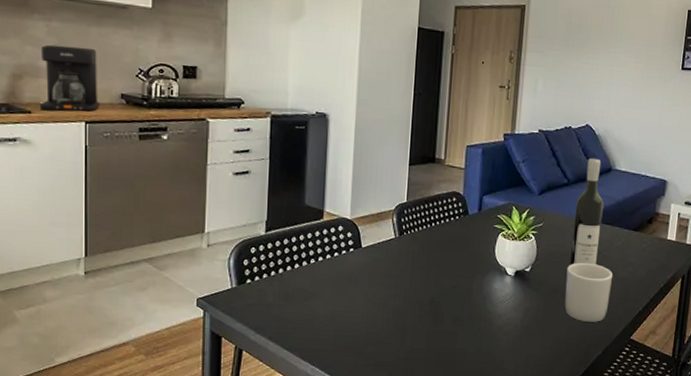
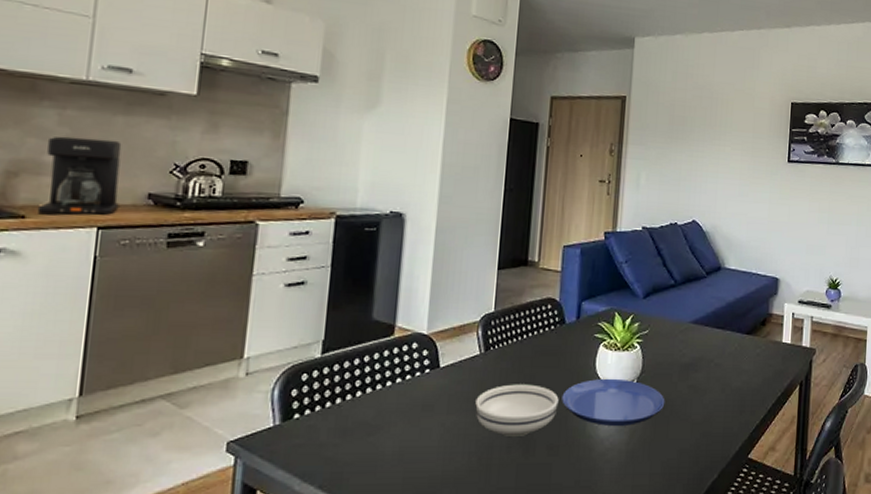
bowl: none [392,264,463,308] -> present [475,384,559,436]
plate: none [465,263,557,305] -> present [562,378,665,426]
mug: present [564,262,613,322] -> none [674,372,727,441]
bottle: present [570,157,604,265] -> none [679,256,714,376]

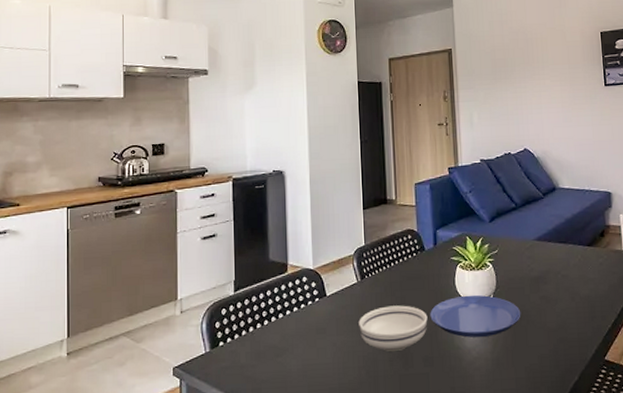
coffee maker: present [38,136,122,216] -> none [28,140,80,202]

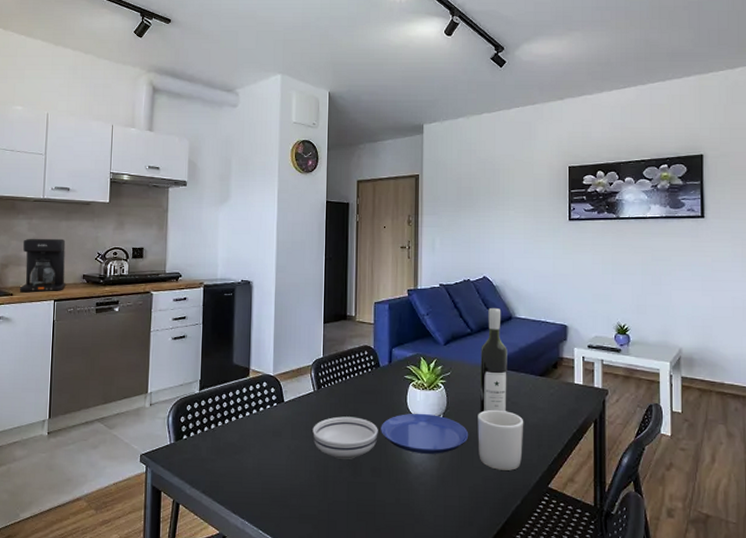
coffee maker: none [28,140,80,202] -> present [20,238,66,293]
bottle: none [527,179,558,289] -> present [480,307,507,413]
mug: none [528,284,577,347] -> present [477,409,524,471]

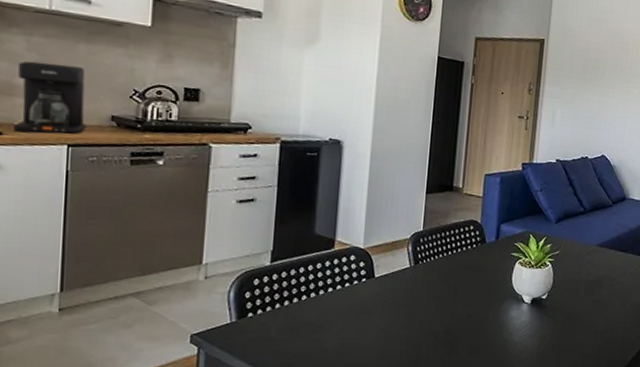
bowl: present [312,416,378,459] -> none [406,293,479,338]
plate: present [381,413,469,454] -> none [481,291,573,332]
mug: present [477,409,524,471] -> none [579,288,627,347]
bottle: present [480,307,507,413] -> none [585,187,618,292]

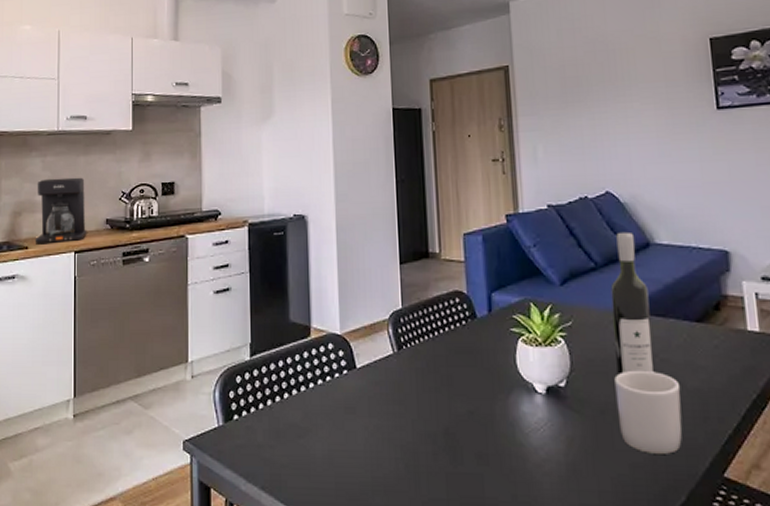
mug: none [579,288,627,347] -> present [614,370,683,454]
bottle: none [585,187,618,292] -> present [610,231,655,375]

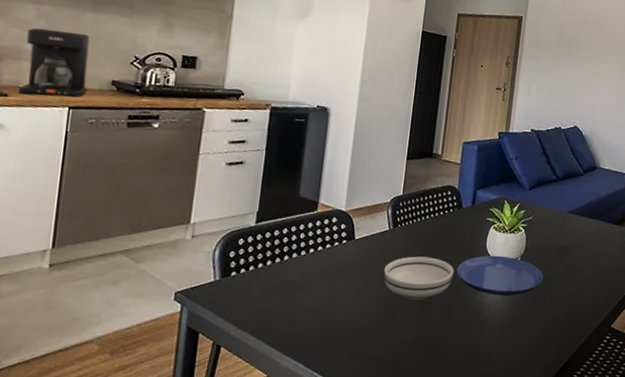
bowl: none [395,385,482,442] -> present [383,256,454,300]
plate: none [484,378,605,433] -> present [456,255,544,296]
bottle: present [610,231,655,375] -> none [557,156,589,257]
mug: present [614,370,683,454] -> none [550,254,596,312]

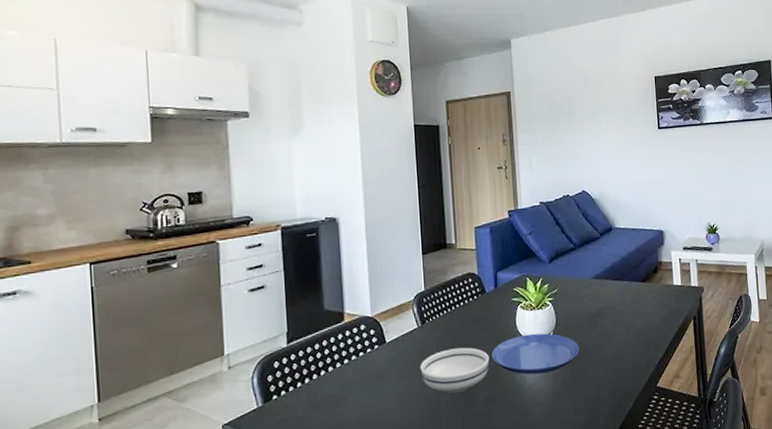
coffee maker: present [19,27,90,98] -> none [37,189,104,259]

